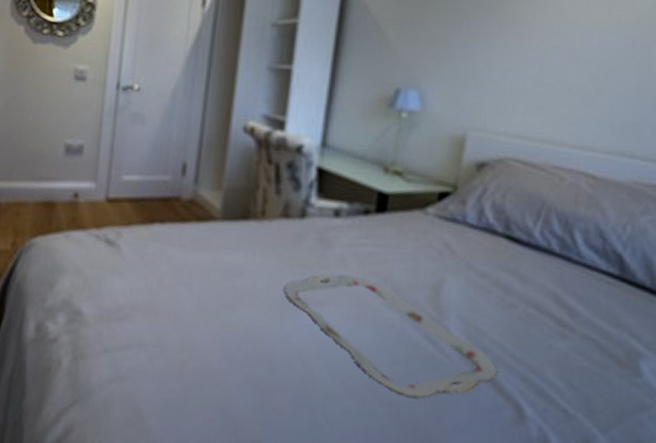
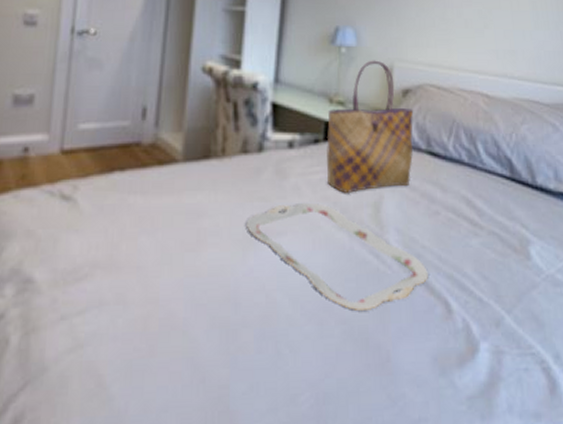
tote bag: none [378,127,490,272] -> present [327,60,414,193]

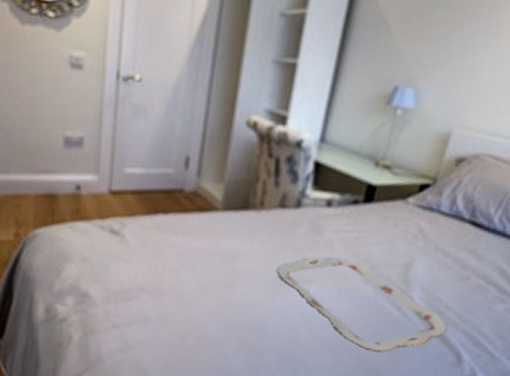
tote bag: present [327,60,414,193] -> none [361,124,465,253]

